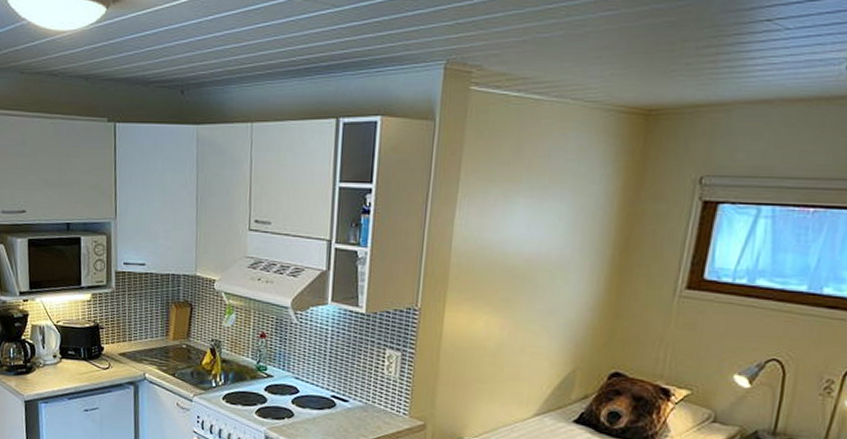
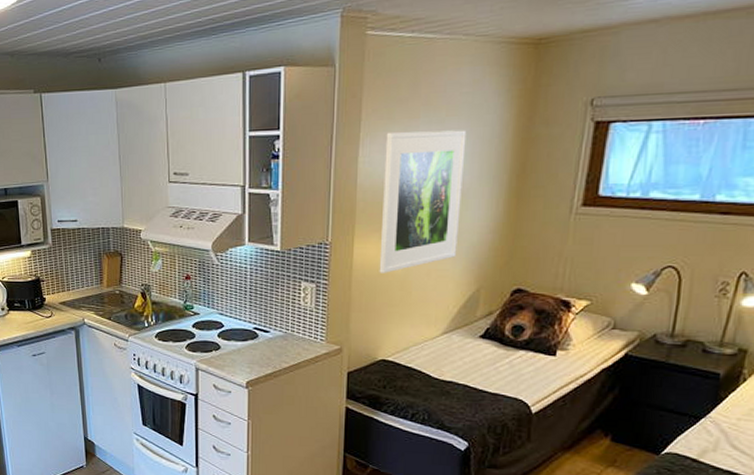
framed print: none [470,194,570,346] -> present [379,130,467,273]

